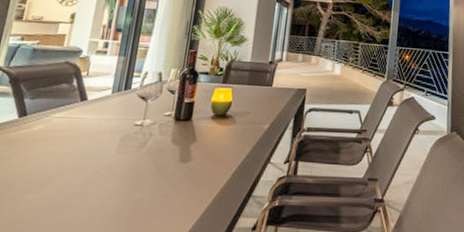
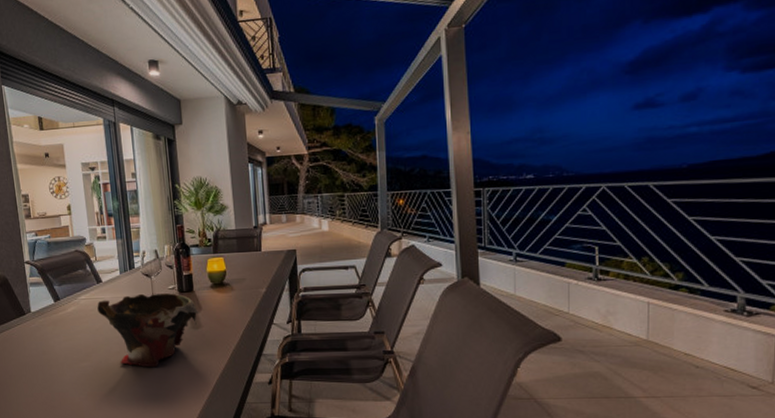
bowl: none [71,117,193,205] -> present [97,293,199,368]

